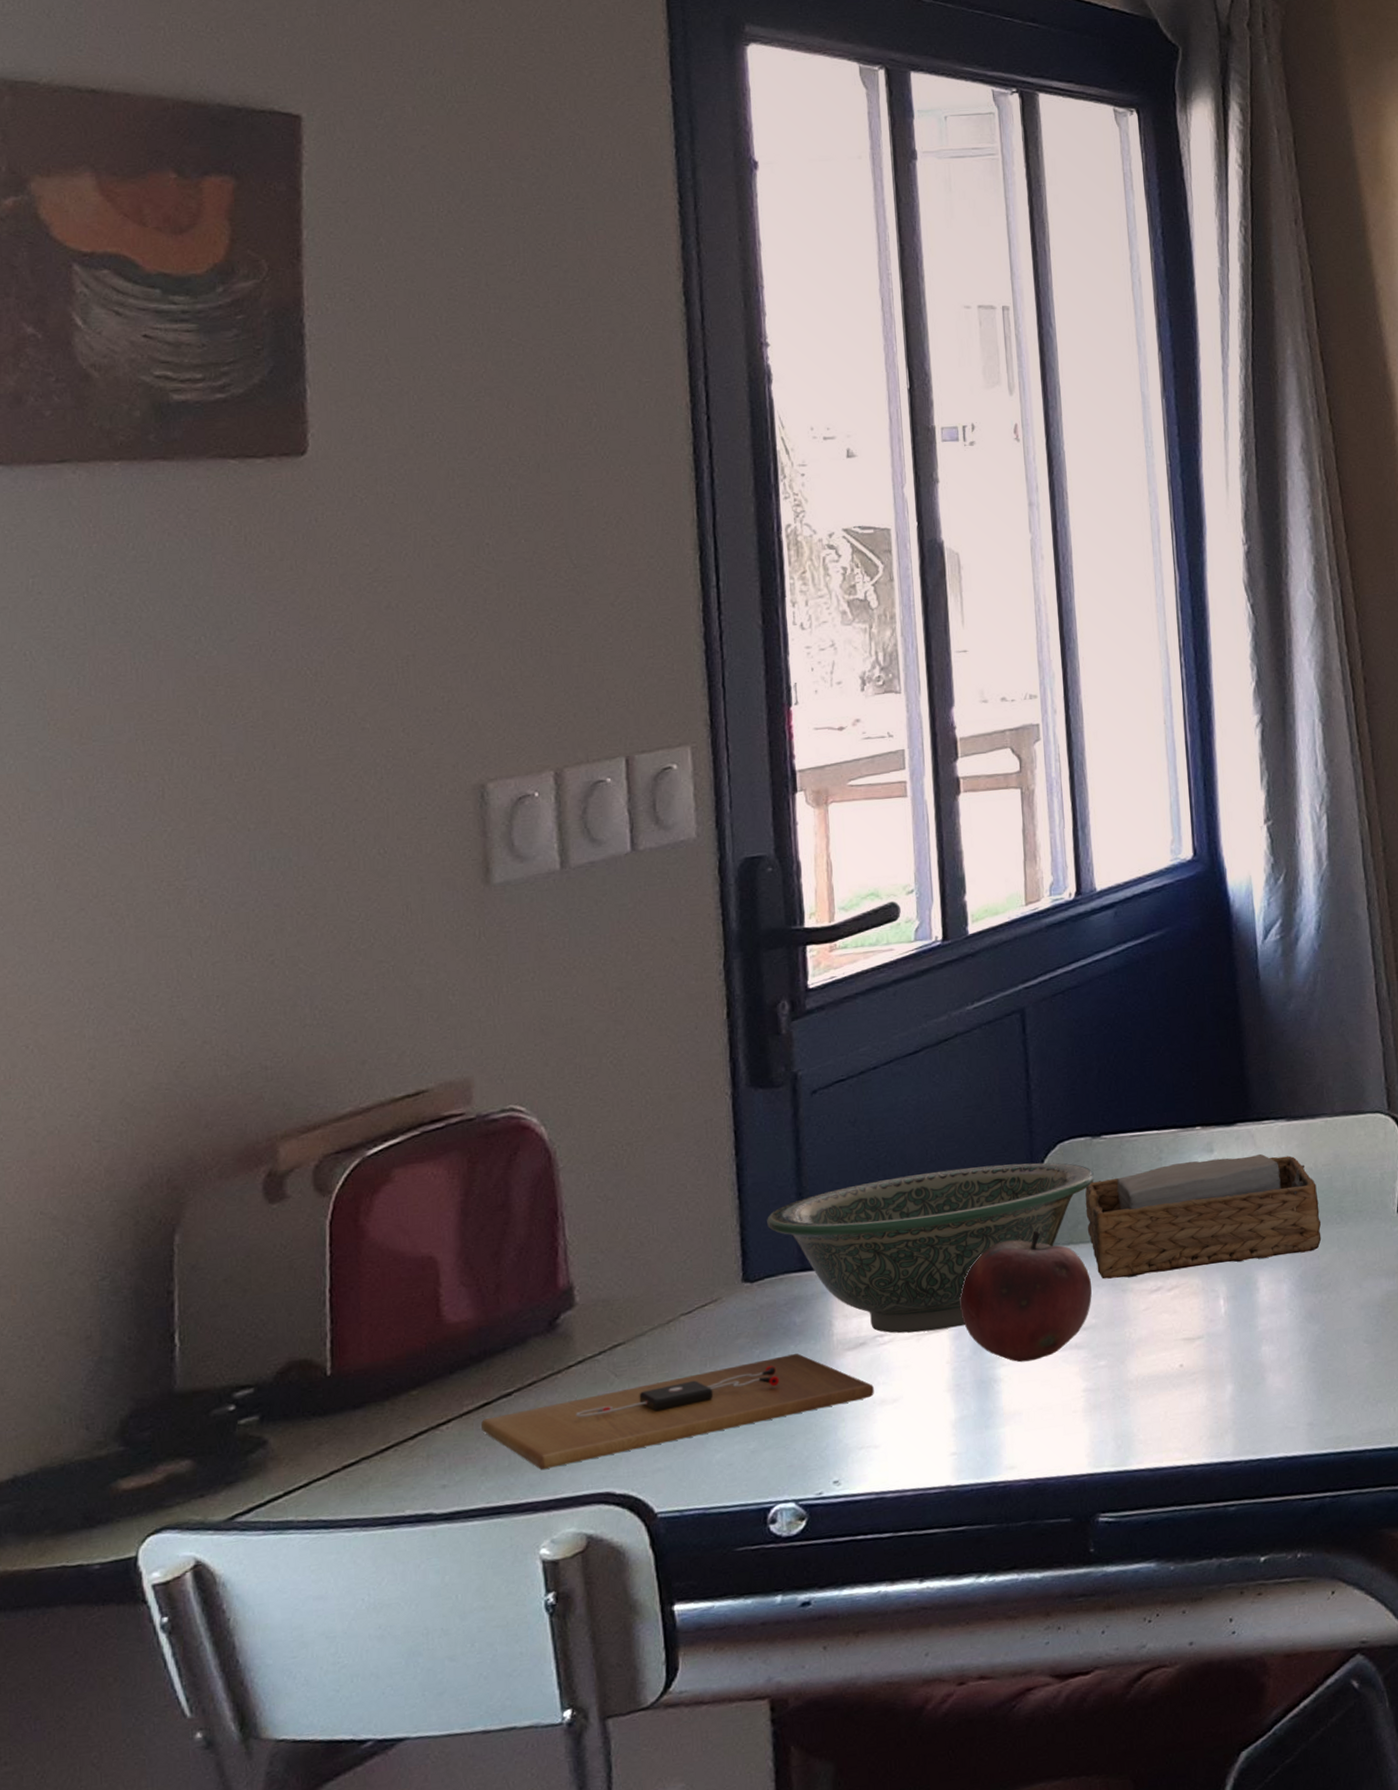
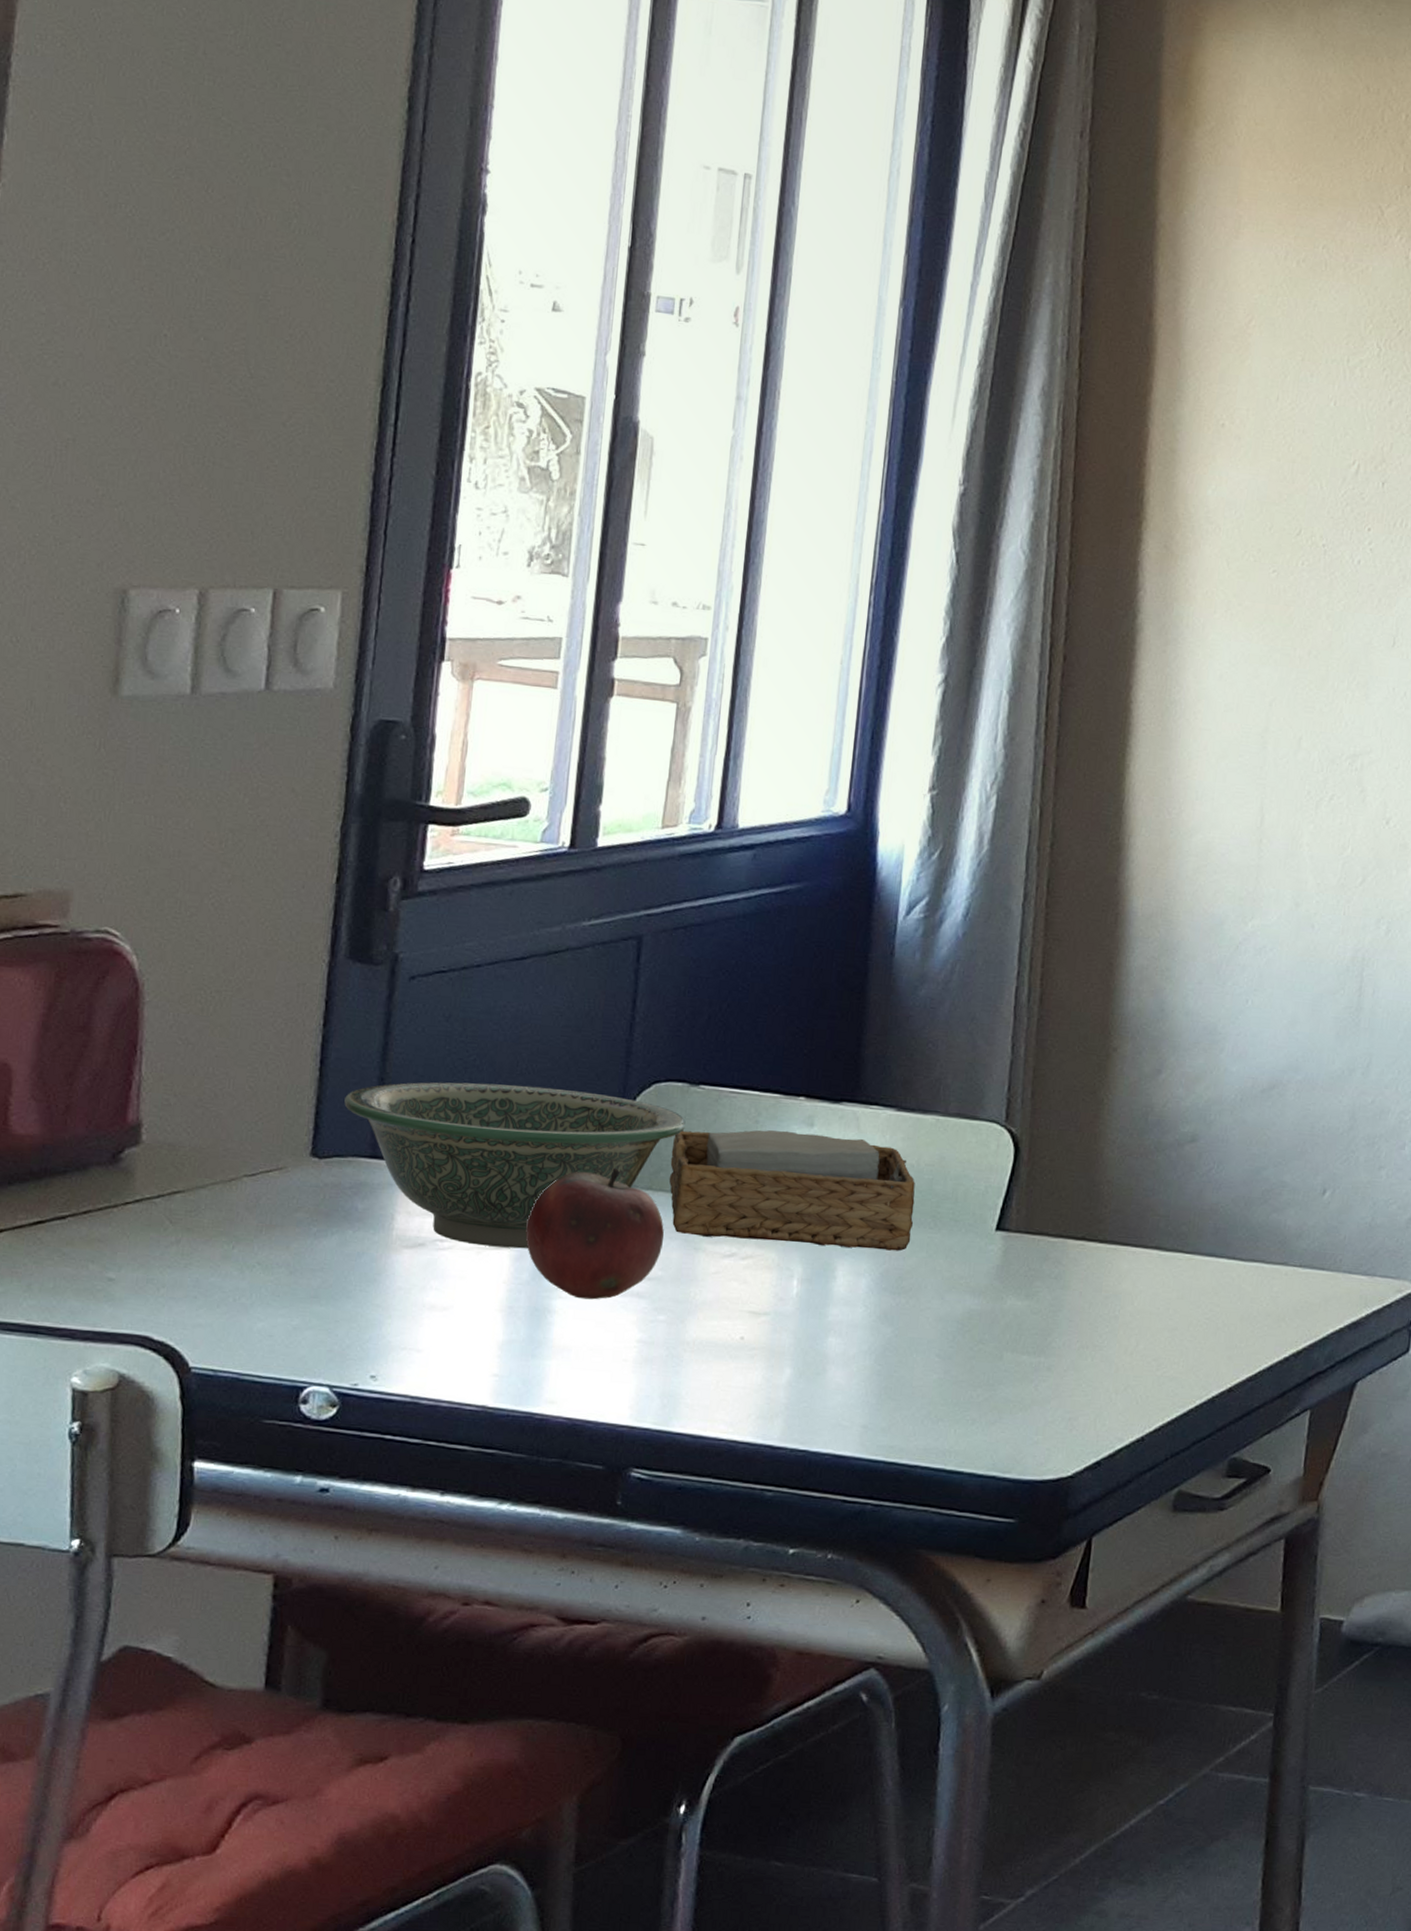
cutting board: present [481,1353,874,1470] -> none [32,1236,426,1301]

